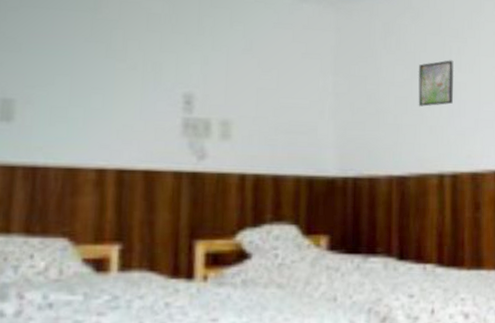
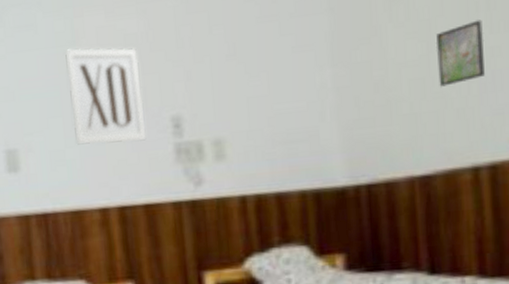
wall art: none [81,15,159,111] -> present [64,48,147,145]

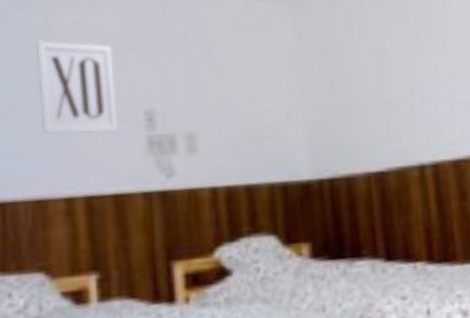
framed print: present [435,19,485,87] -> none [385,43,425,96]

